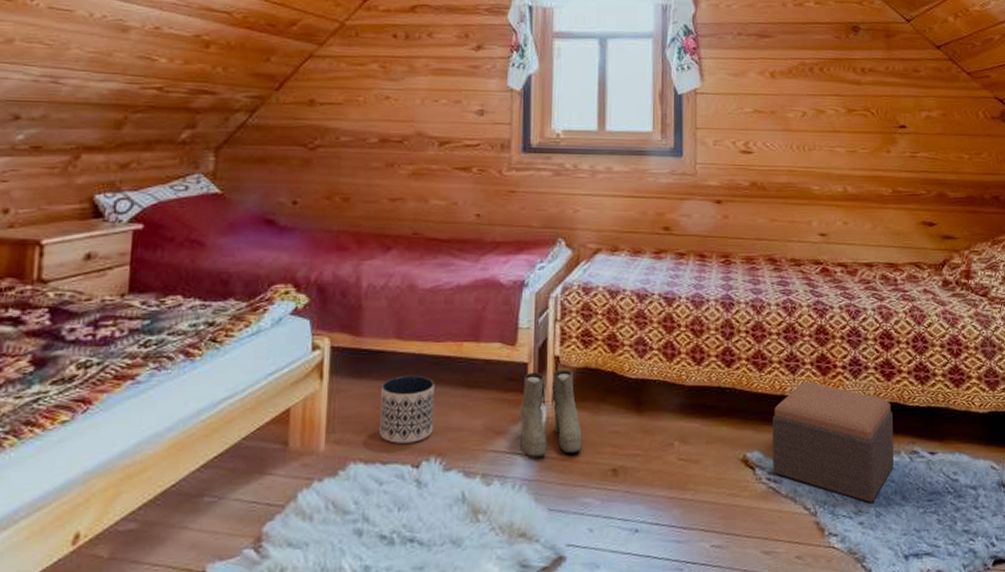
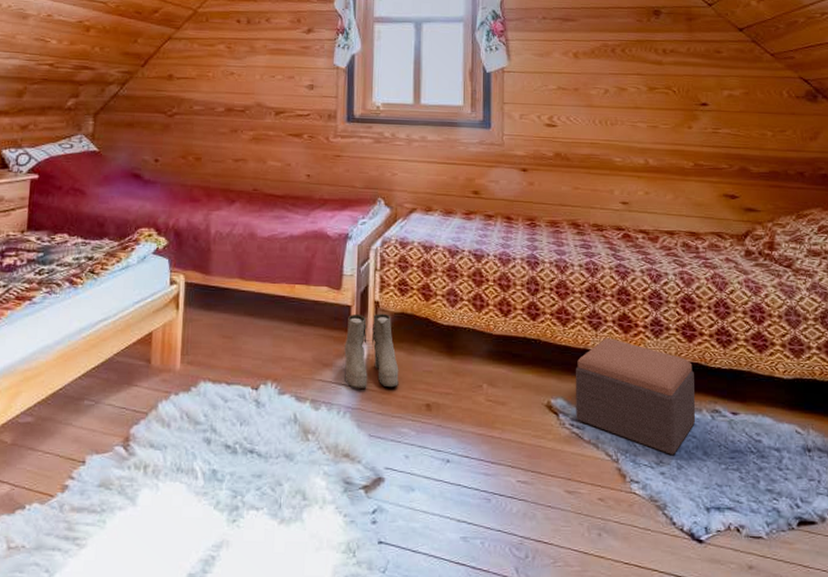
planter: present [379,375,435,444] -> none [225,310,271,368]

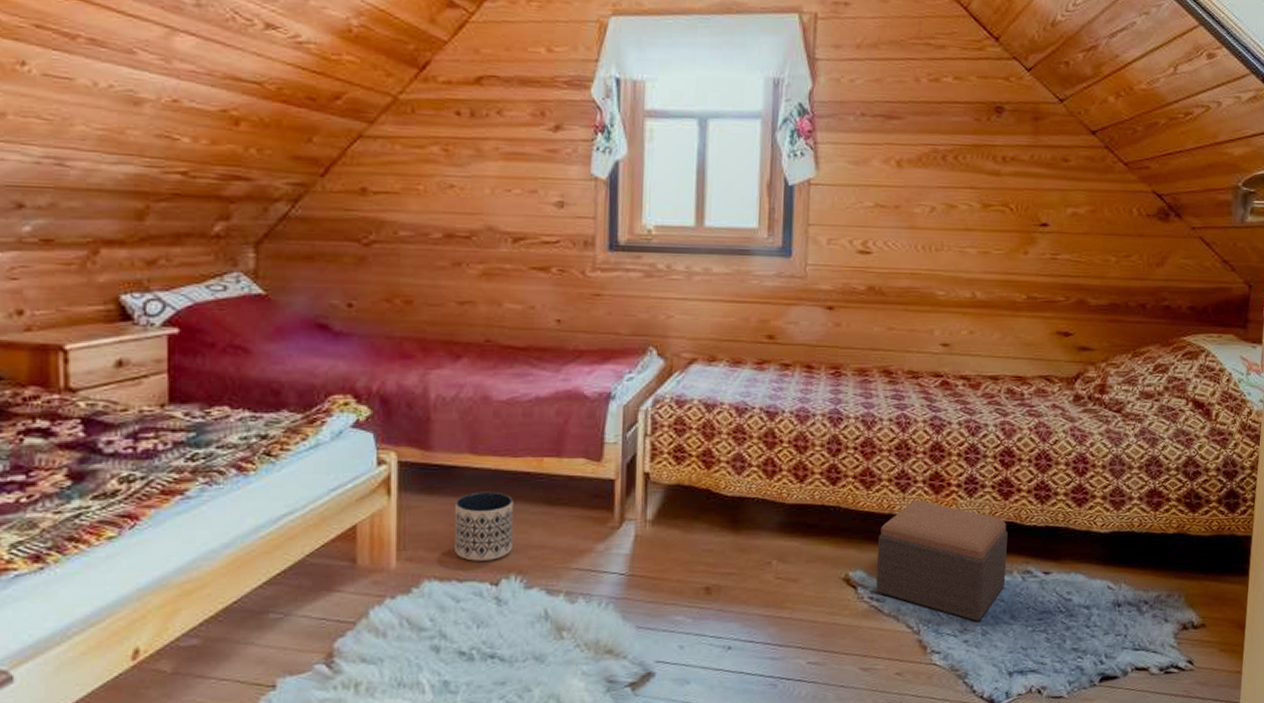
planter: none [225,310,271,368] -> present [454,491,514,561]
boots: present [344,313,399,389] -> none [606,486,673,575]

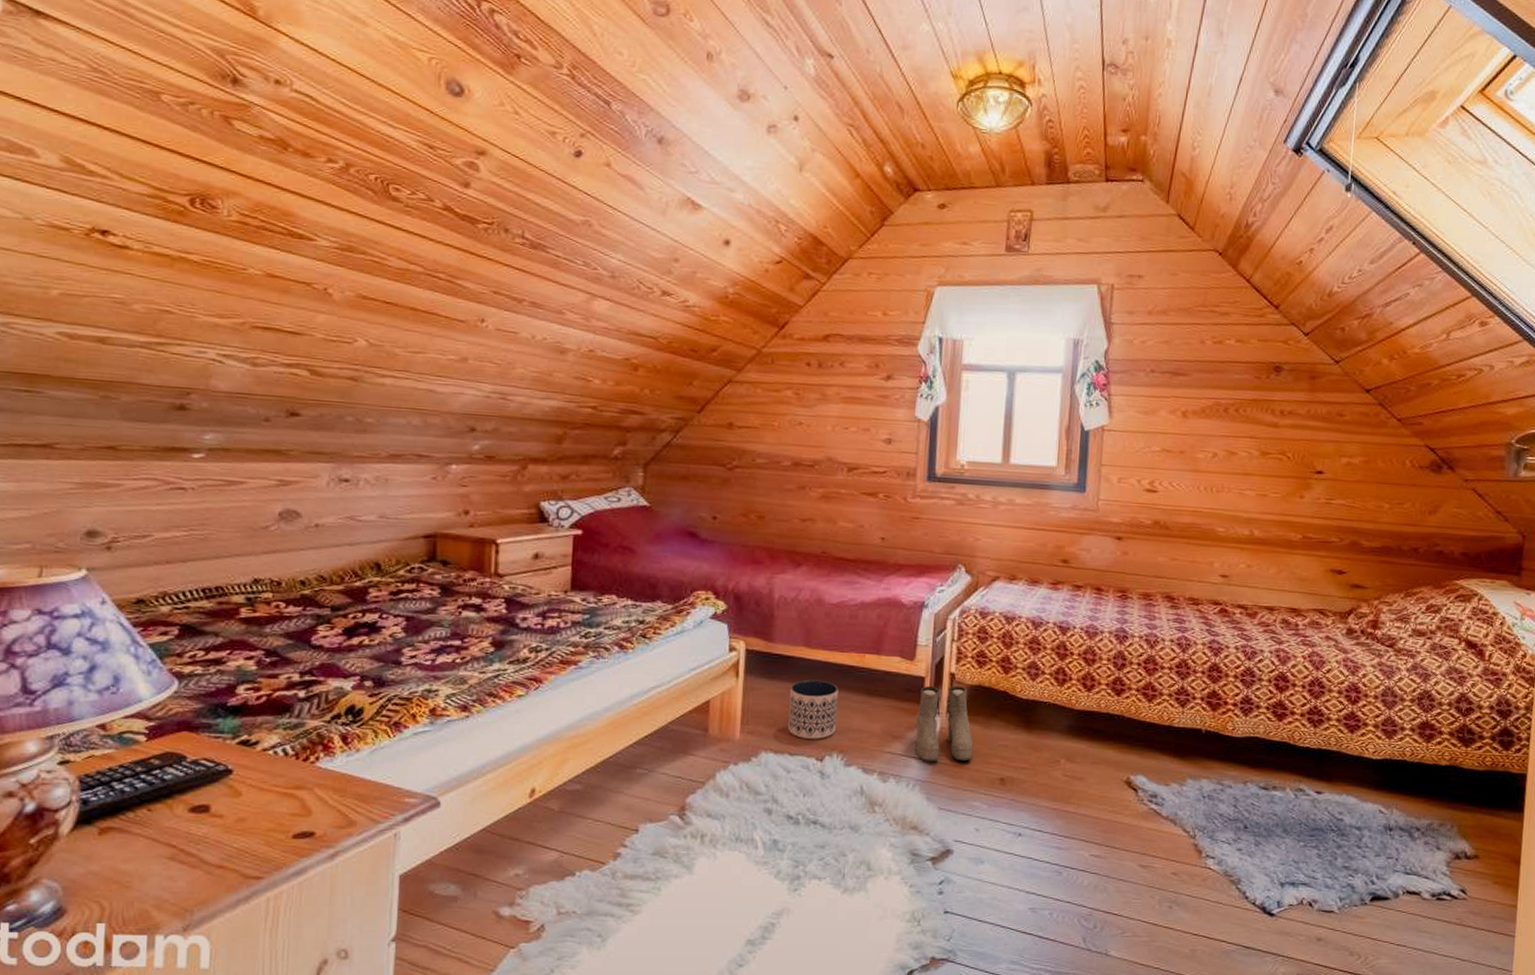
boots: none [606,486,673,575] -> present [915,685,973,762]
footstool: present [876,500,1008,621] -> none [1155,715,1281,832]

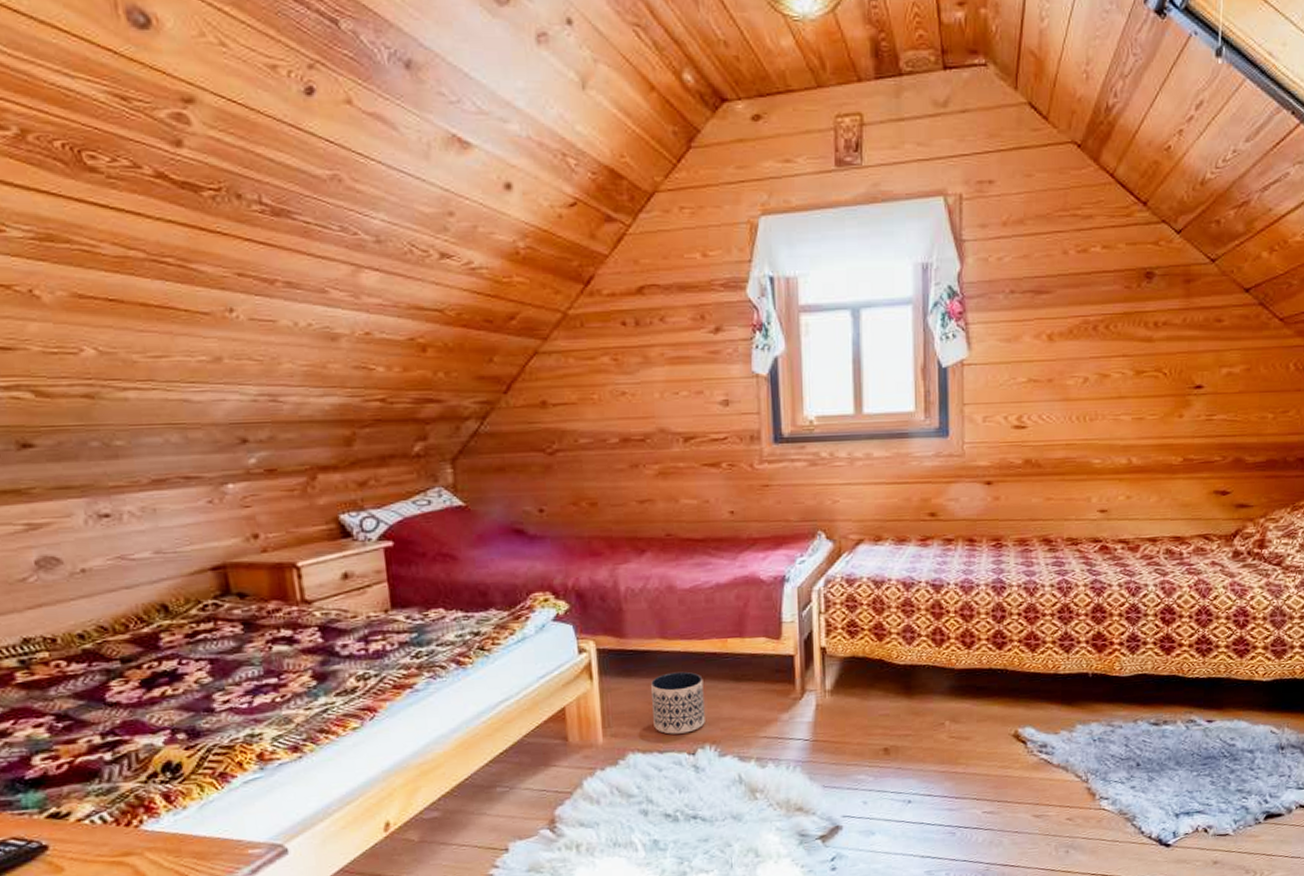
boots: present [915,685,973,762] -> none [789,659,853,741]

